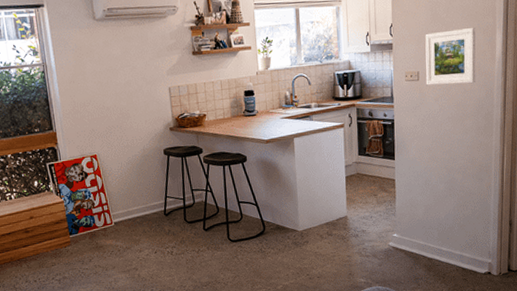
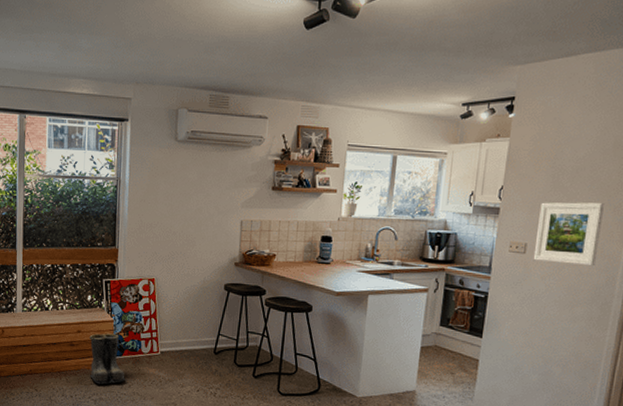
boots: none [43,213,86,264] -> present [89,333,126,385]

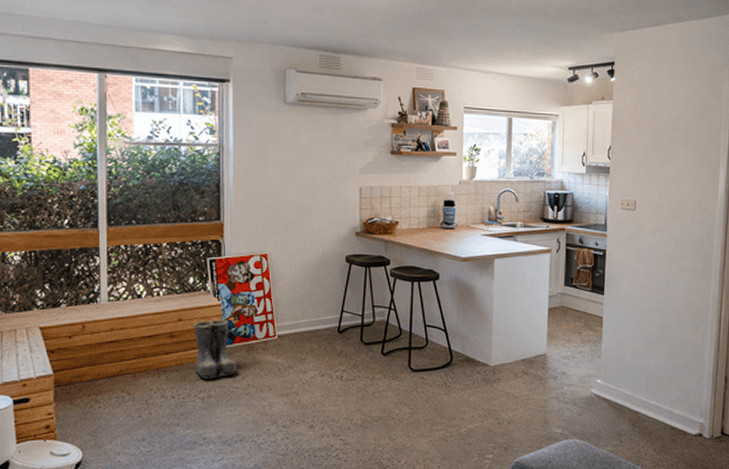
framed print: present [533,202,604,267] -> none [643,159,698,220]

